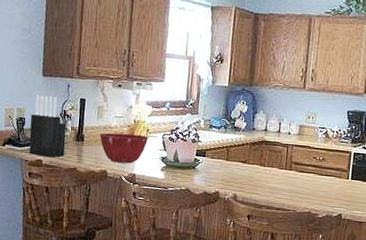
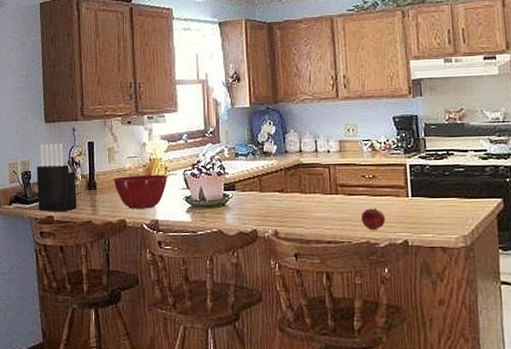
fruit: none [307,184,327,203] -> present [360,207,385,229]

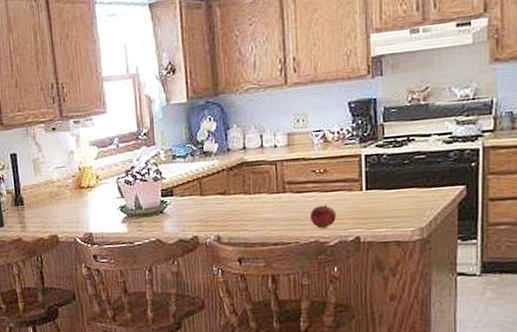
mixing bowl: present [113,174,168,209] -> none [41,184,100,223]

